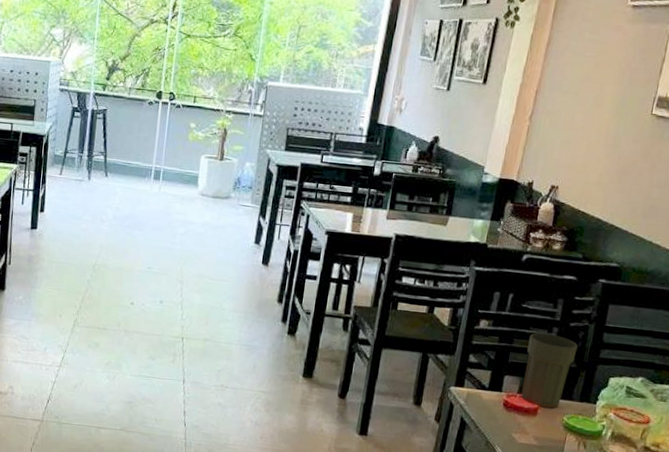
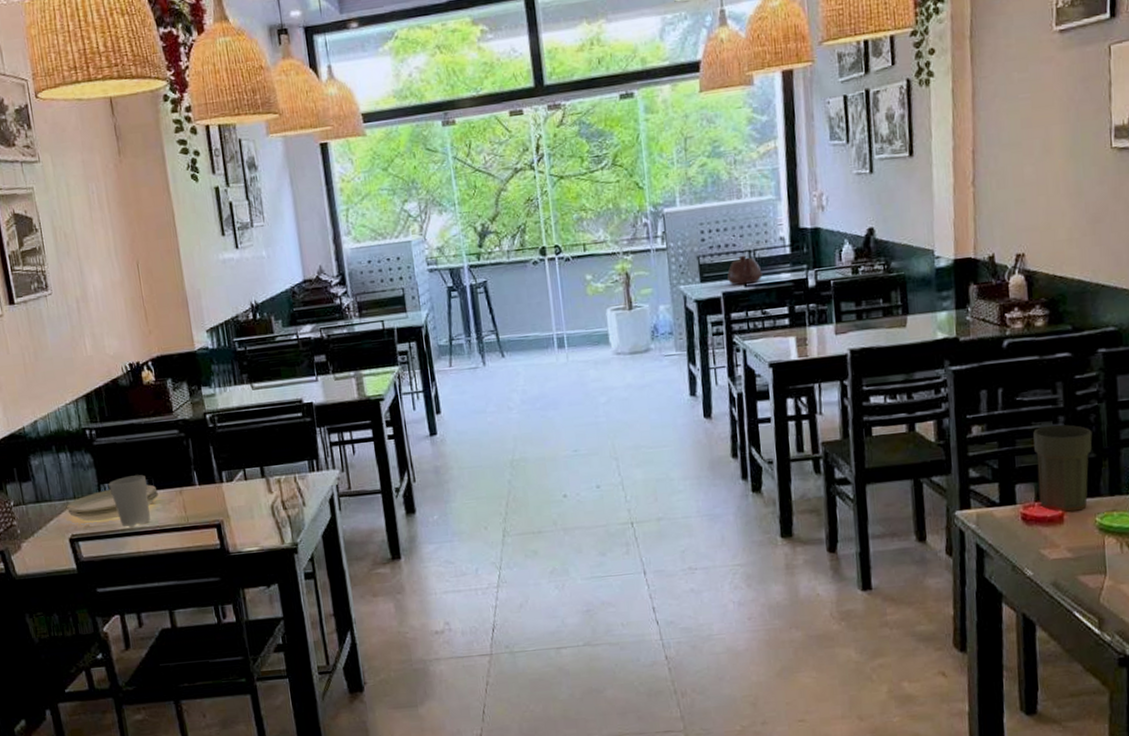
teapot: none [308,135,338,161] -> present [727,255,763,286]

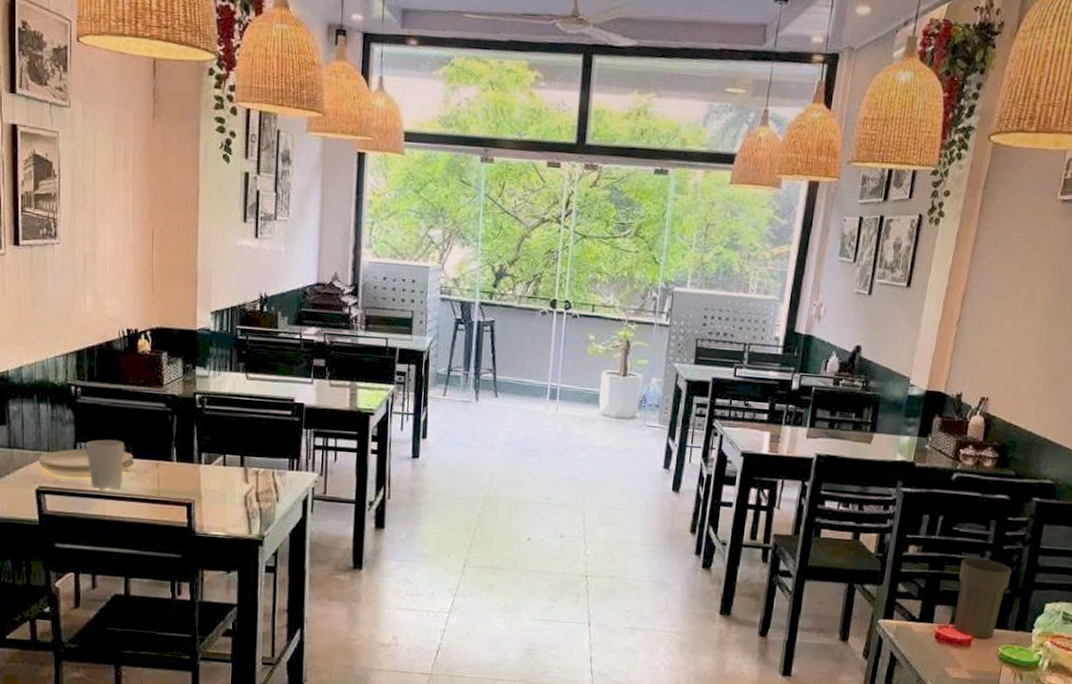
teapot: present [727,255,763,286] -> none [720,346,753,375]

